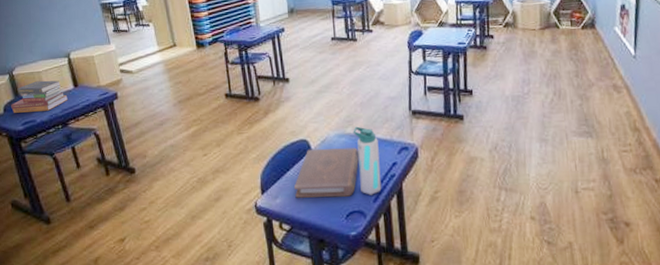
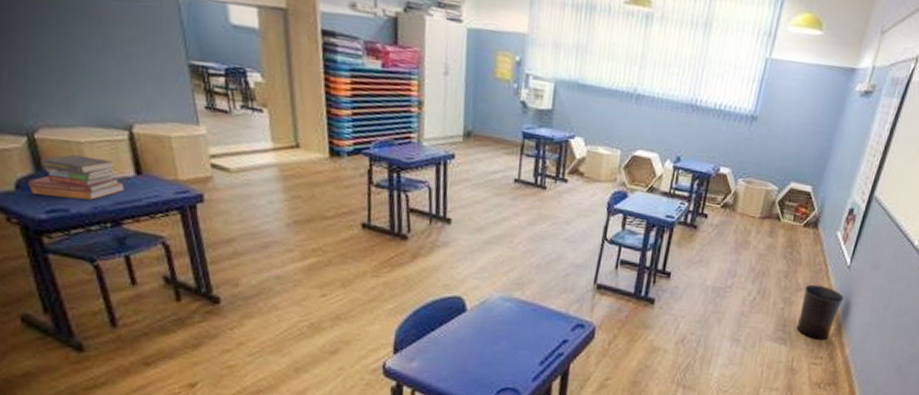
book: present [293,147,360,198] -> none [436,309,526,371]
water bottle: present [353,126,382,195] -> none [519,291,551,373]
waste bin: none [597,77,638,128] -> present [796,284,845,340]

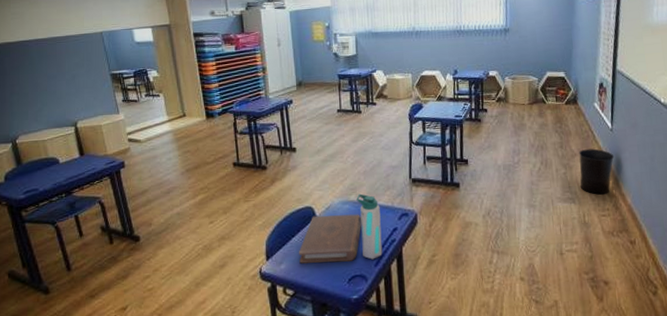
books: present [29,154,124,200] -> none [13,149,73,182]
book: none [436,309,526,371] -> present [298,214,362,264]
water bottle: none [519,291,551,373] -> present [356,194,383,260]

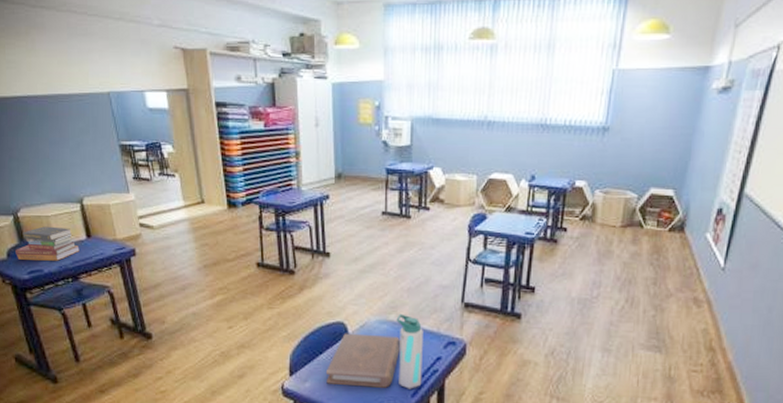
books: none [13,149,73,182] -> present [15,226,80,261]
waste bin: present [579,148,615,195] -> none [671,289,721,346]

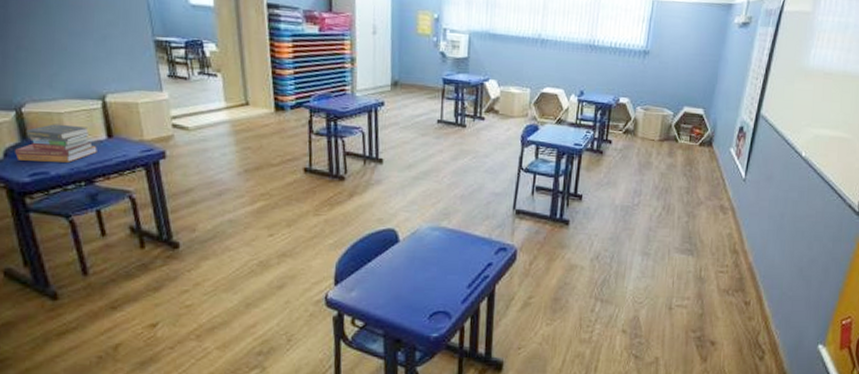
book: present [325,333,401,388] -> none [373,240,453,295]
water bottle: present [396,313,423,389] -> none [448,220,475,296]

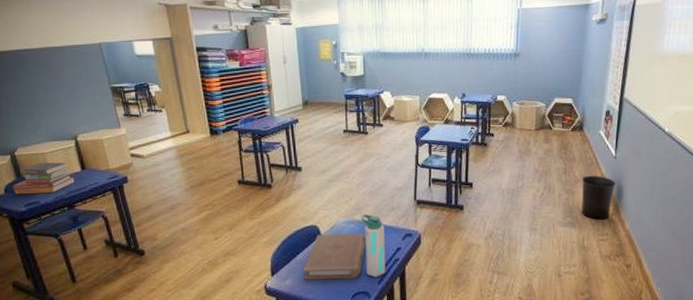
book: none [373,240,453,295] -> present [303,233,367,280]
water bottle: none [448,220,475,296] -> present [361,214,386,278]
waste bin: none [701,198,743,249] -> present [581,175,616,220]

